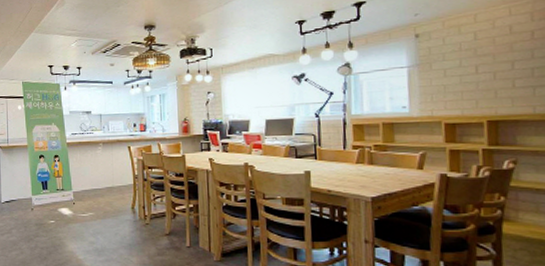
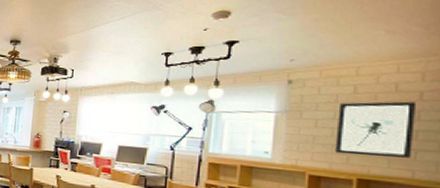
wall art: none [462,41,531,99] -> present [335,101,417,158]

